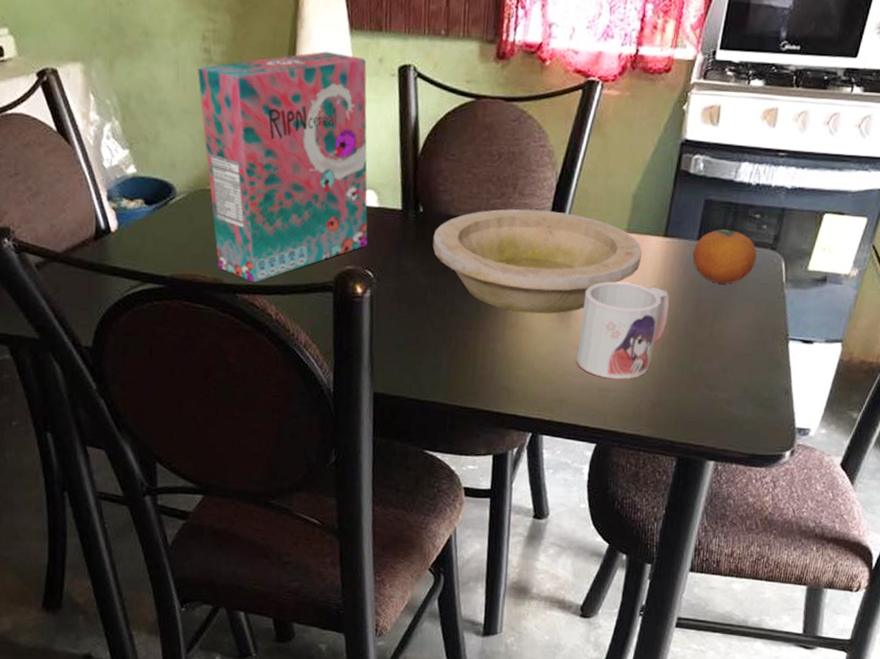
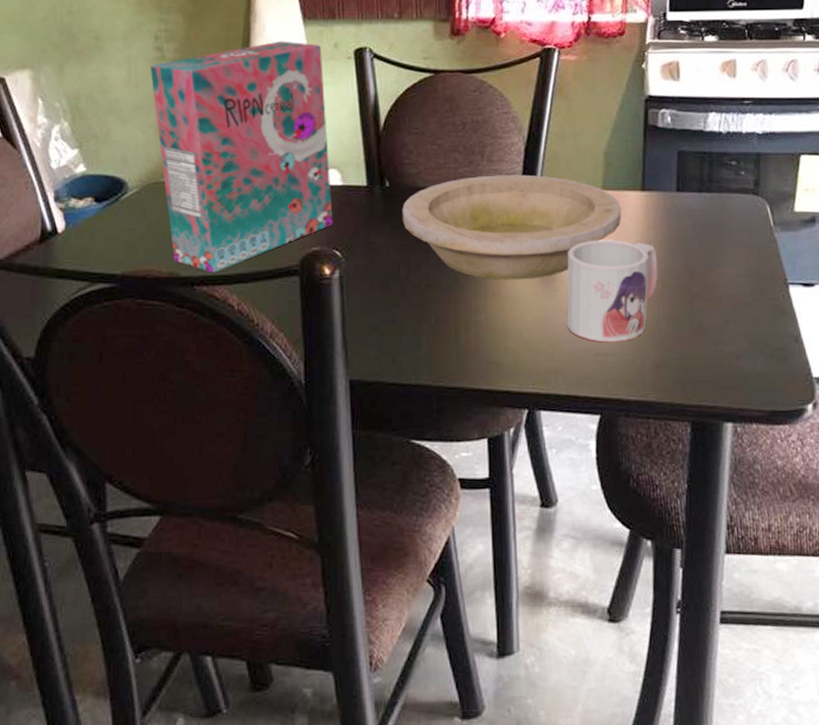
fruit: present [692,229,757,284] -> none [673,179,740,233]

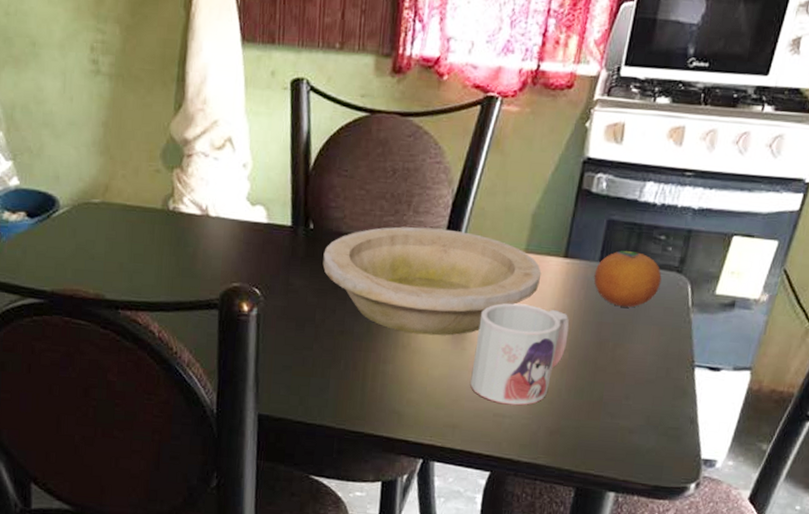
cereal box: present [150,41,333,273] -> none [85,63,258,299]
fruit: none [673,179,740,233] -> present [594,251,662,307]

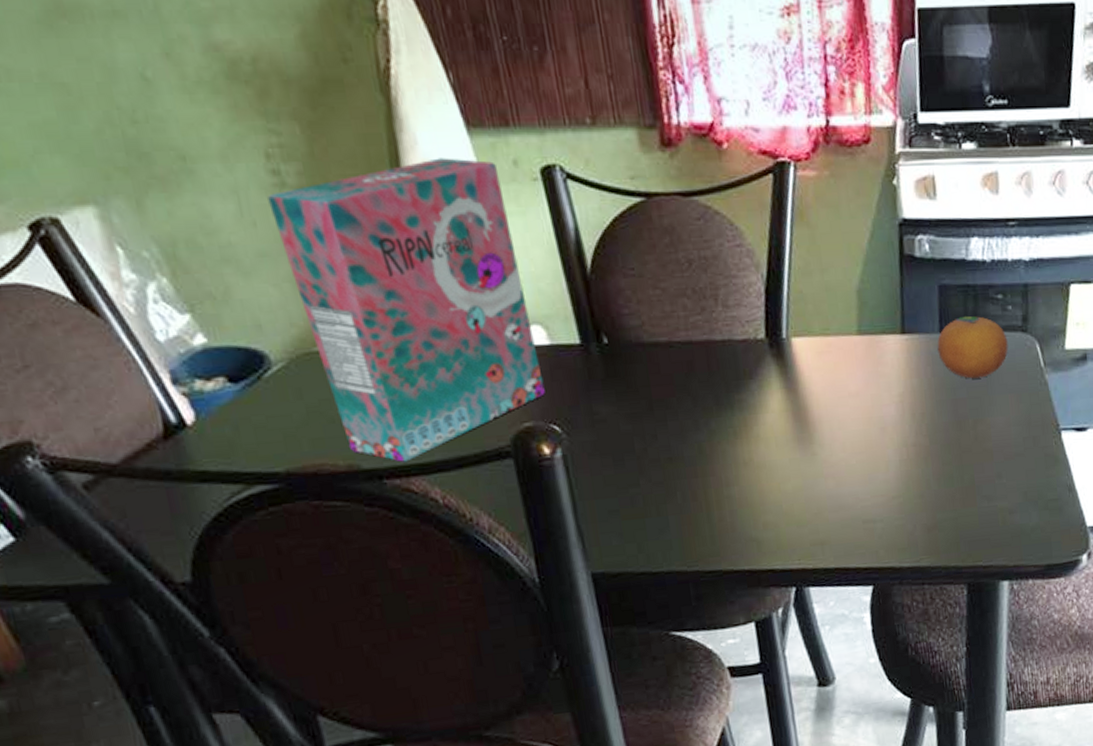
cereal box: none [85,63,258,299] -> present [268,158,545,462]
bowl: present [322,226,542,336] -> none [627,321,881,447]
mug: present [470,303,570,406] -> none [825,392,925,509]

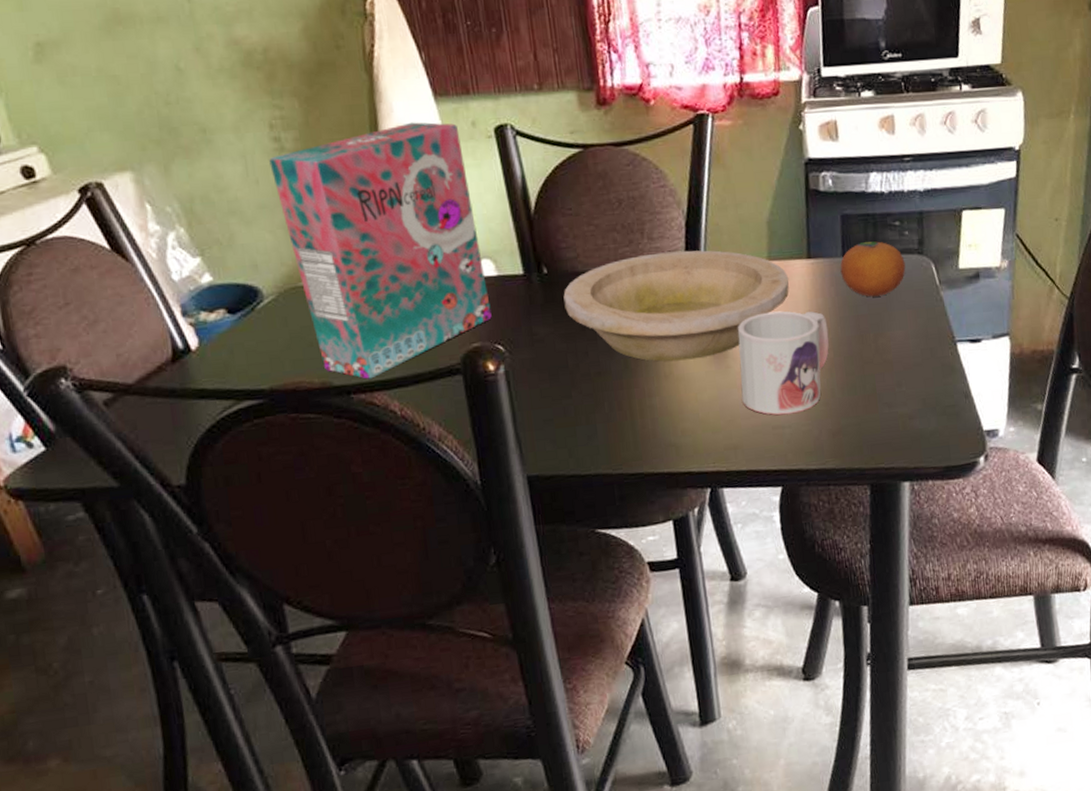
bowl: none [627,321,881,447] -> present [563,250,789,362]
mug: none [825,392,925,509] -> present [738,311,829,416]

